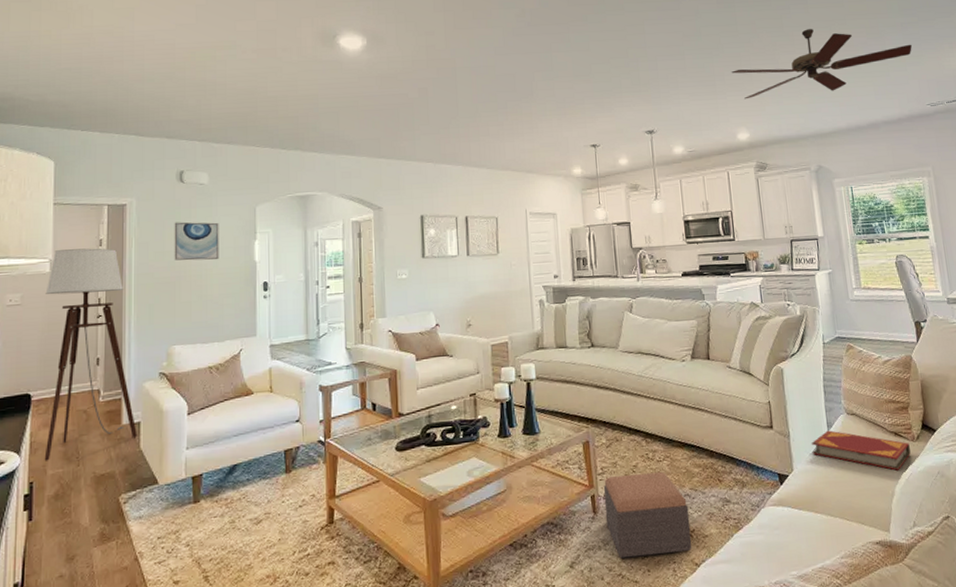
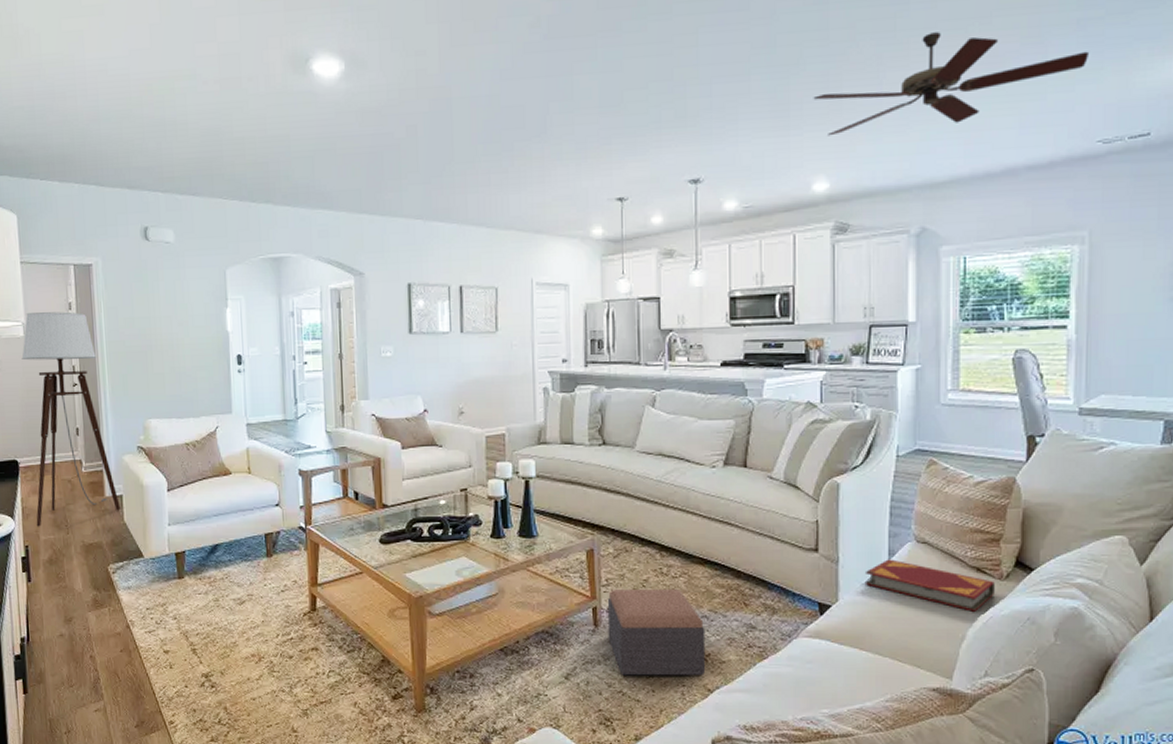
wall art: present [174,222,219,261] -> none [142,285,190,329]

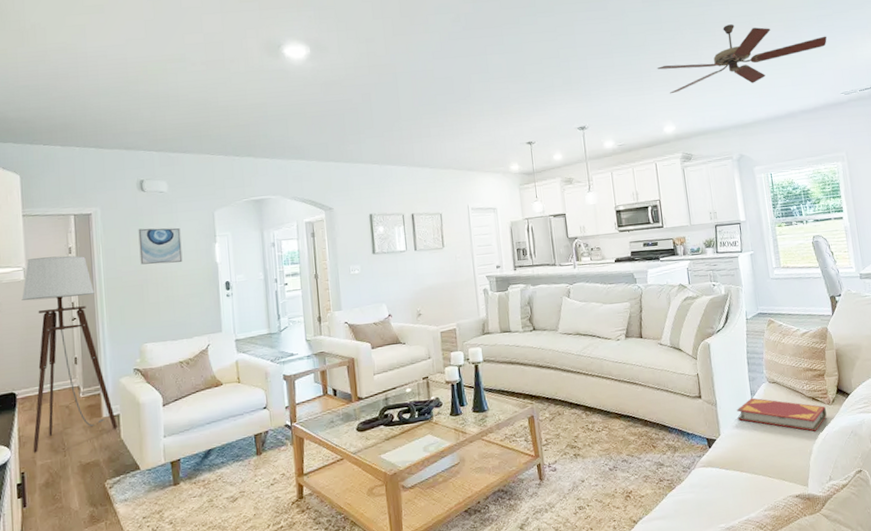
wall art: none [142,285,190,329] -> present [138,227,183,265]
footstool: present [607,588,706,676] -> none [548,440,630,519]

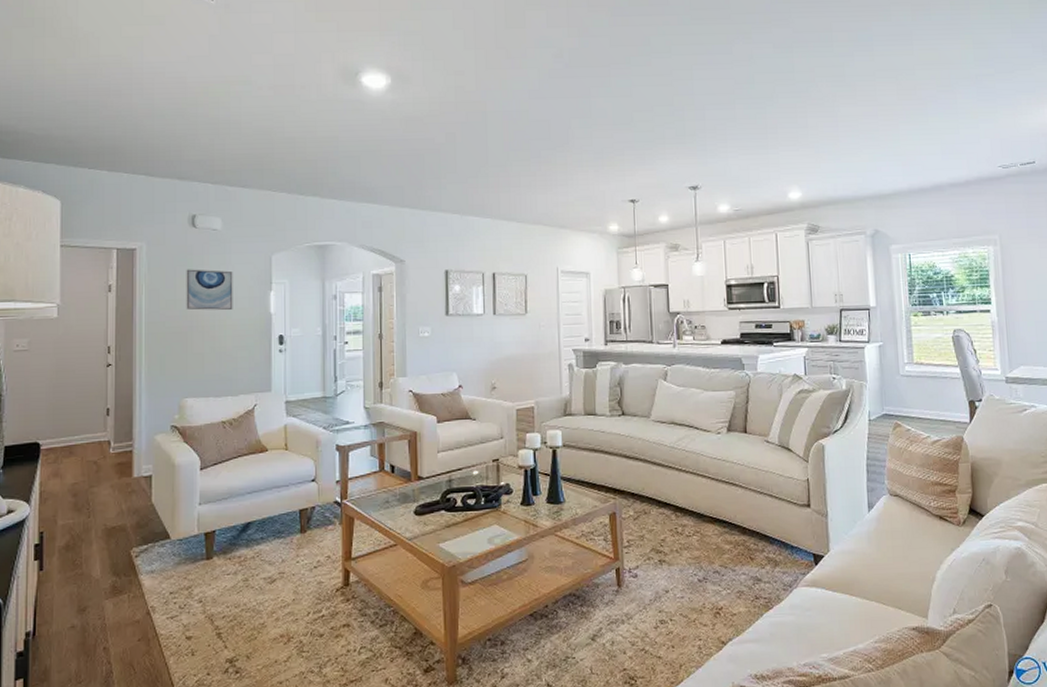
floor lamp: present [21,255,117,453] -> none [53,293,148,512]
ceiling fan: present [657,24,827,94] -> none [785,79,986,155]
hardback book: present [736,398,827,432] -> none [850,511,955,555]

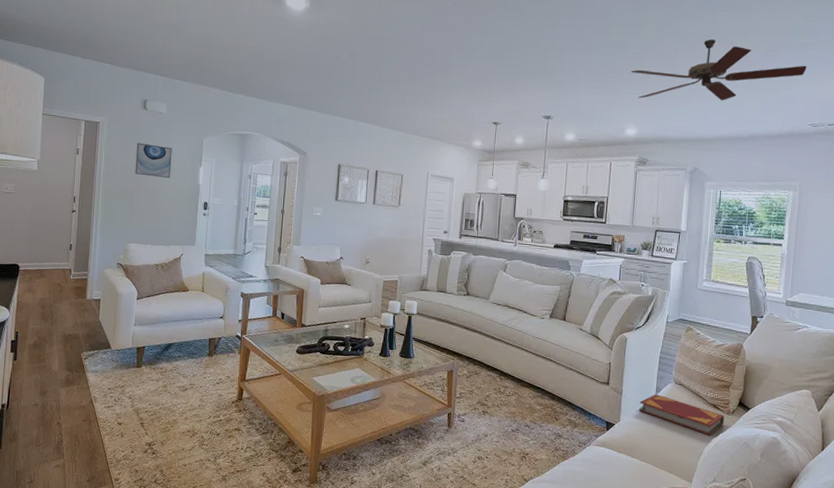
ceiling fan: none [785,79,986,155] -> present [631,39,807,101]
hardback book: none [850,511,955,555] -> present [638,394,724,436]

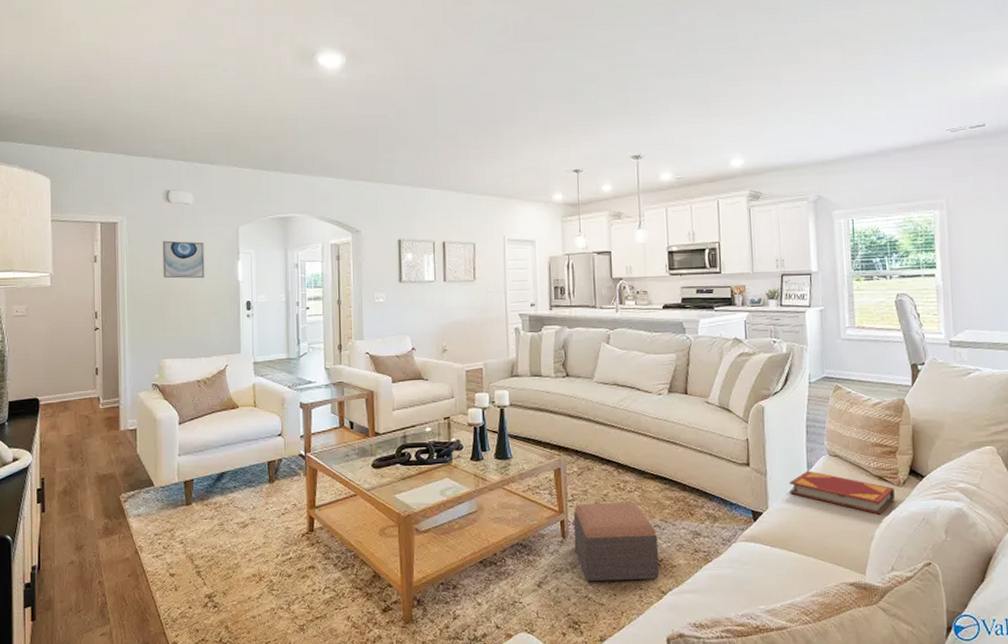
footstool: none [457,401,527,469] -> present [573,501,660,582]
ceiling fan: present [631,39,807,101] -> none [728,44,935,123]

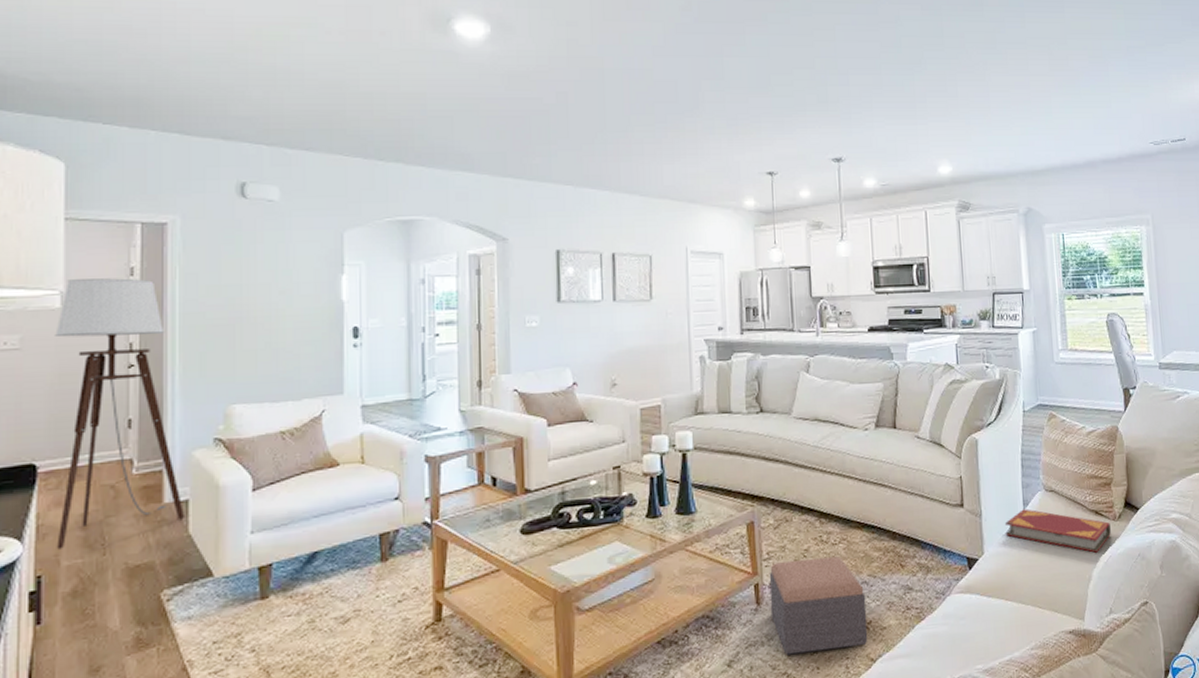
floor lamp: none [47,264,134,460] -> present [55,278,184,550]
wall art: present [162,240,205,279] -> none [233,248,295,298]

